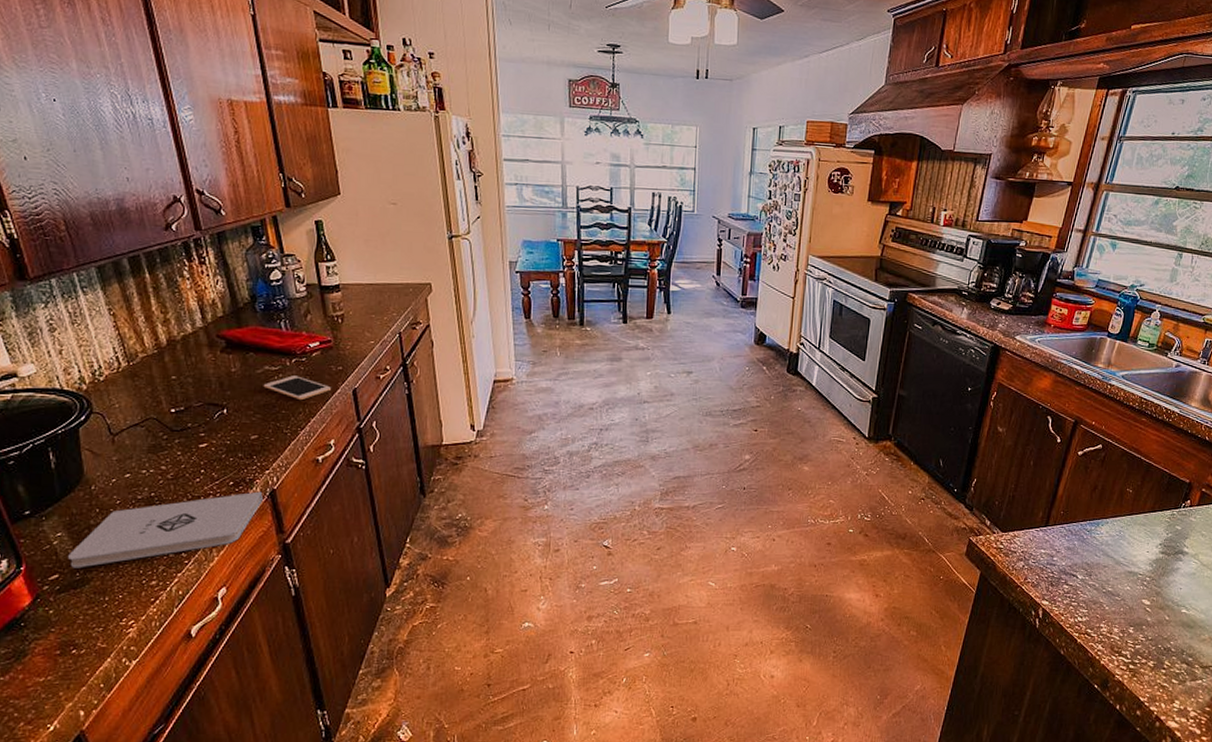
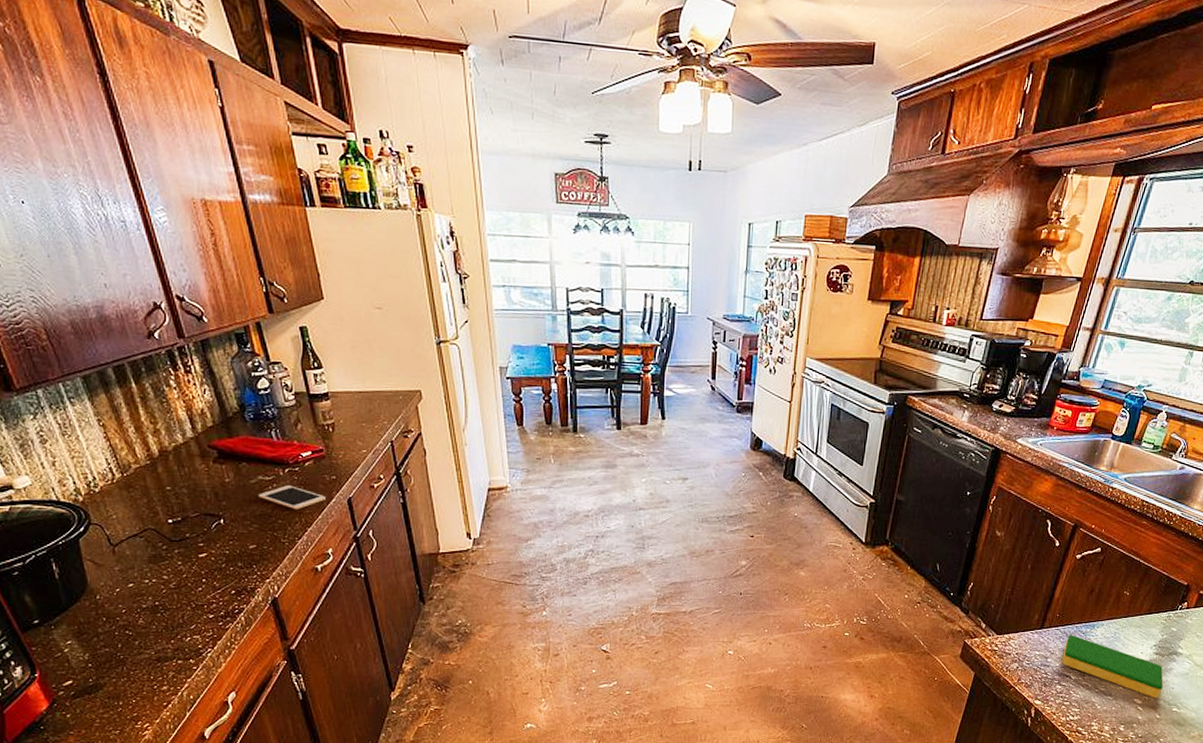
notepad: present [68,491,263,568] -> none [80,600,265,675]
dish sponge: none [1067,533,1171,599] -> present [1061,635,1163,698]

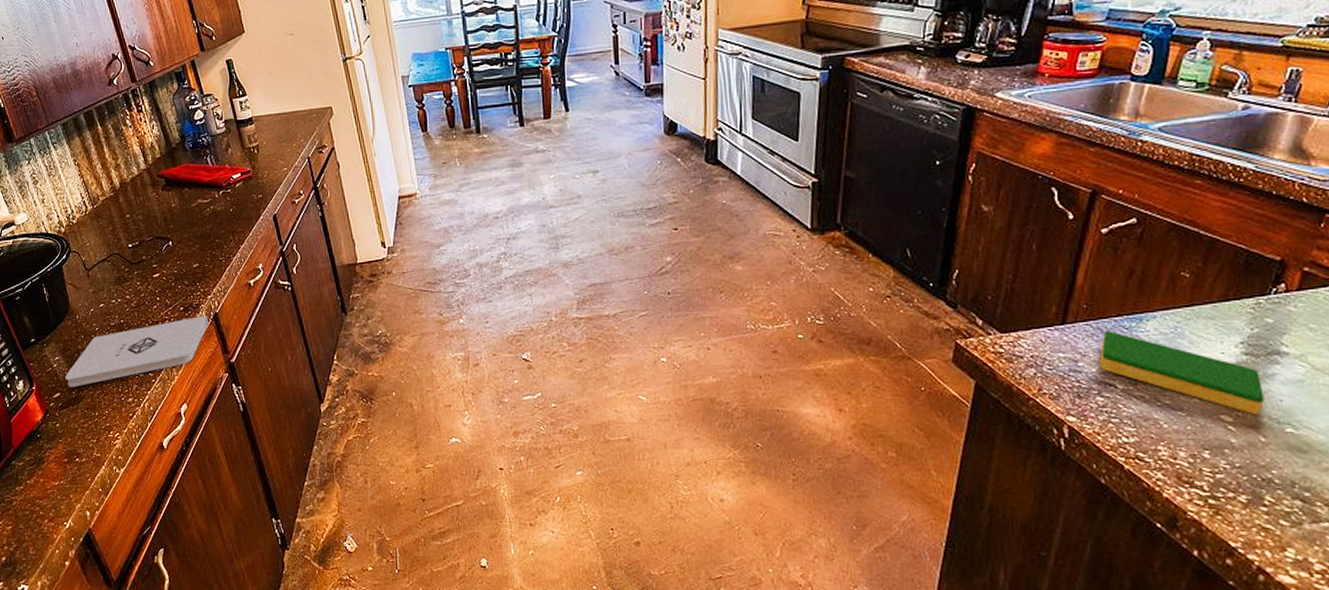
notepad: none [80,600,265,675] -> present [65,315,208,388]
cell phone: present [258,485,326,510] -> none [198,206,254,229]

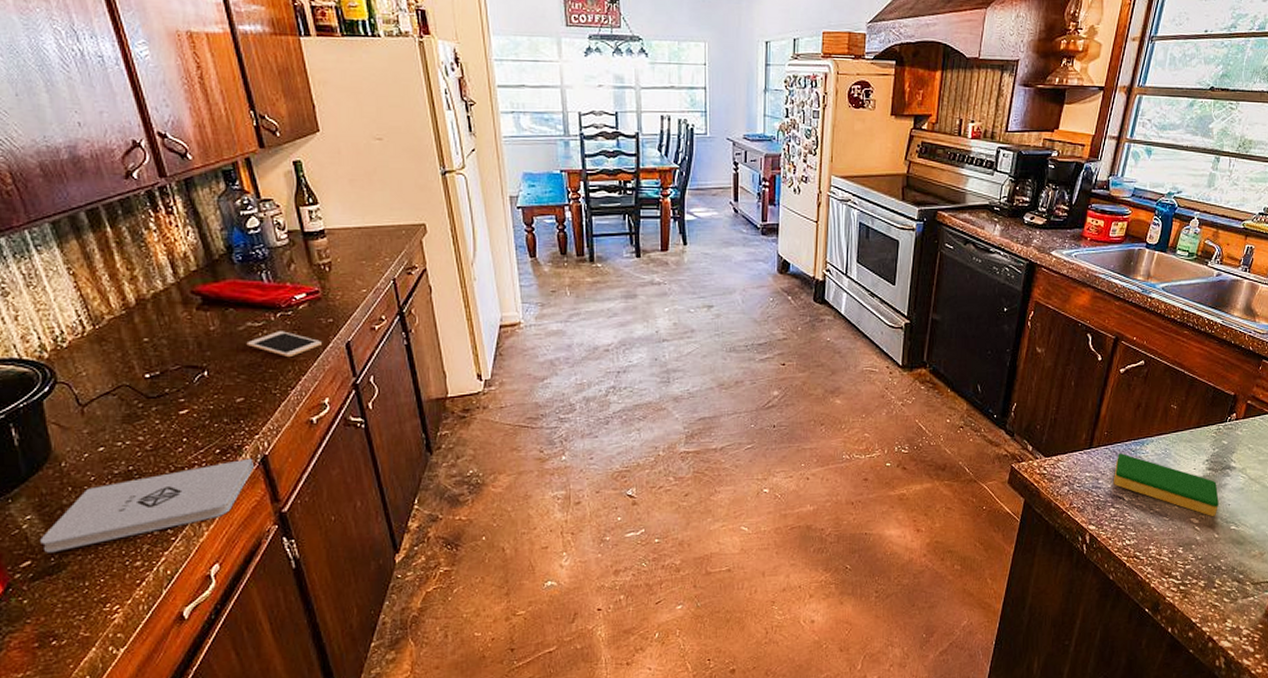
cell phone: none [198,206,254,229] -> present [246,331,322,358]

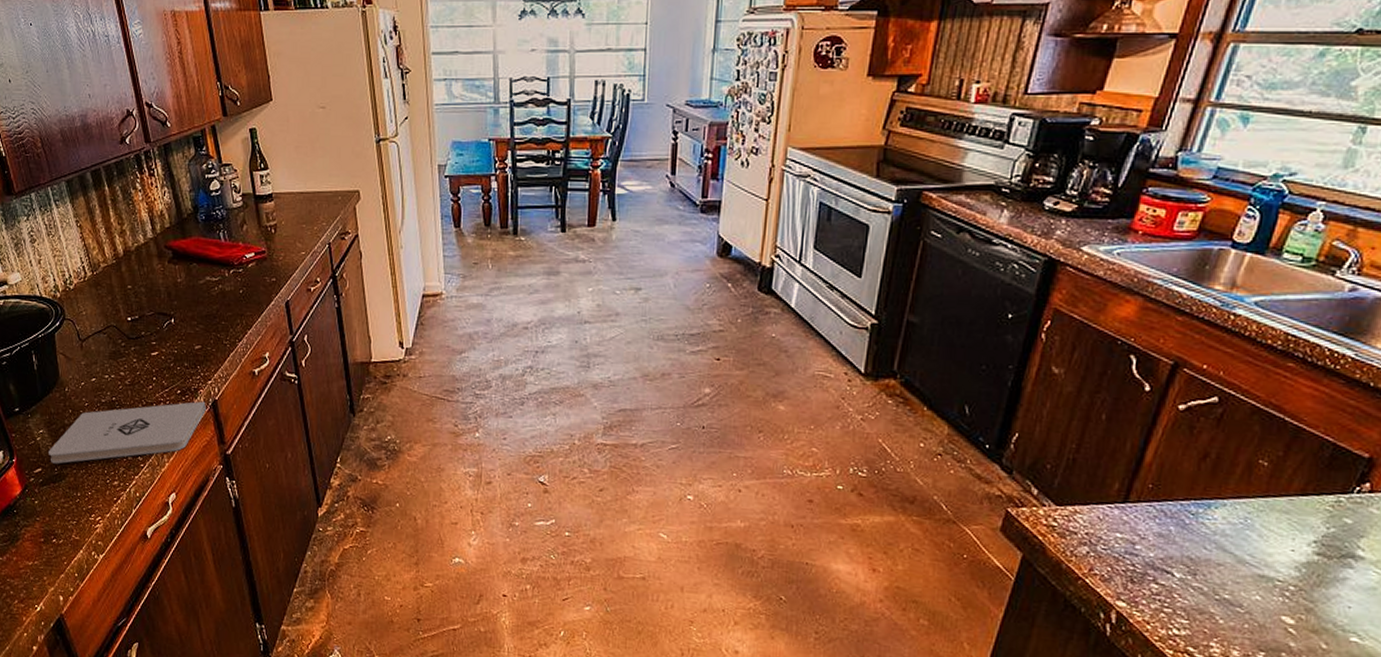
cell phone: present [246,331,322,358] -> none [205,286,265,312]
dish sponge: present [1113,453,1219,516] -> none [1157,515,1332,619]

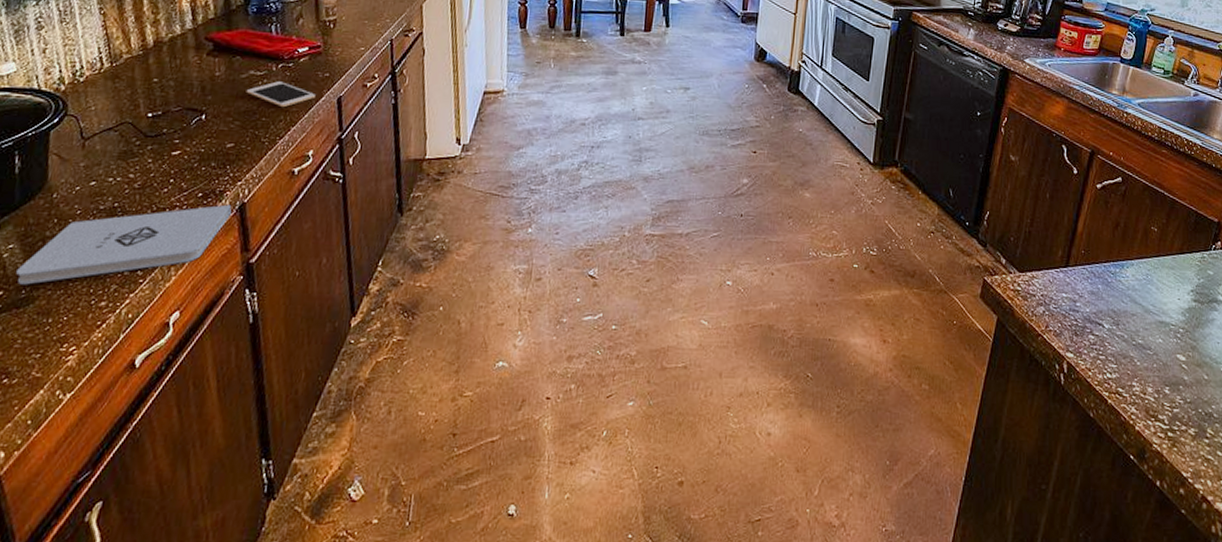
cell phone: none [205,286,265,312] -> present [246,81,315,108]

